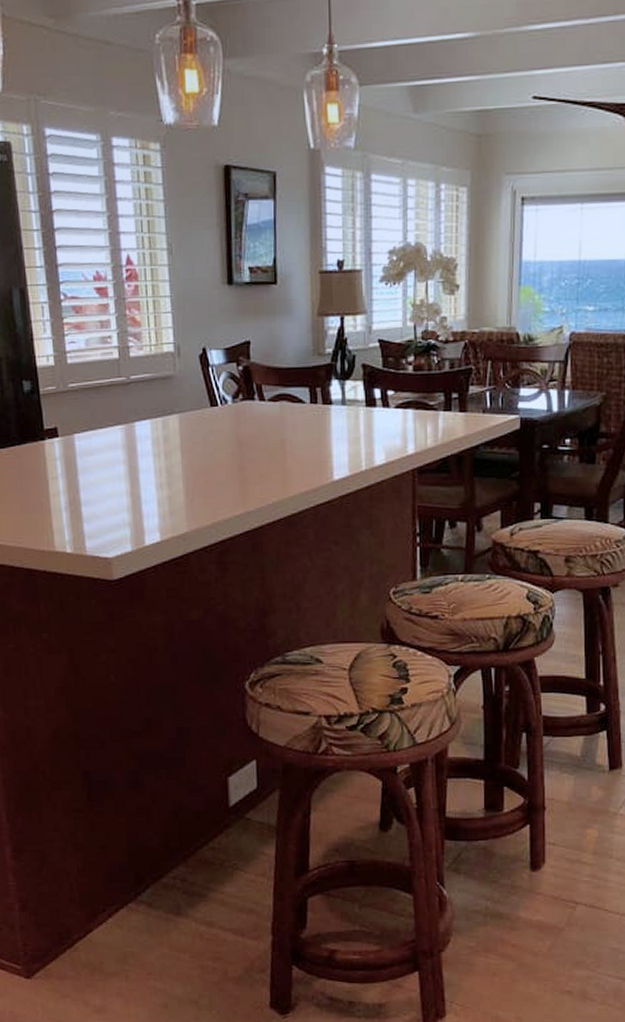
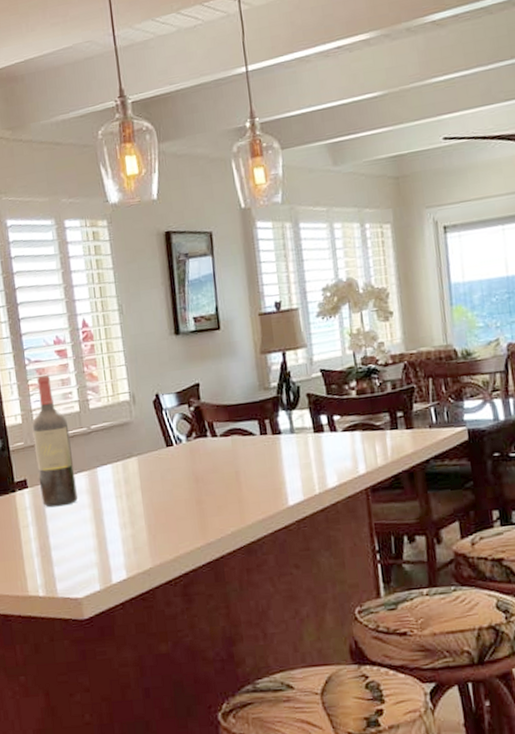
wine bottle: none [65,314,113,460] -> present [31,375,79,508]

